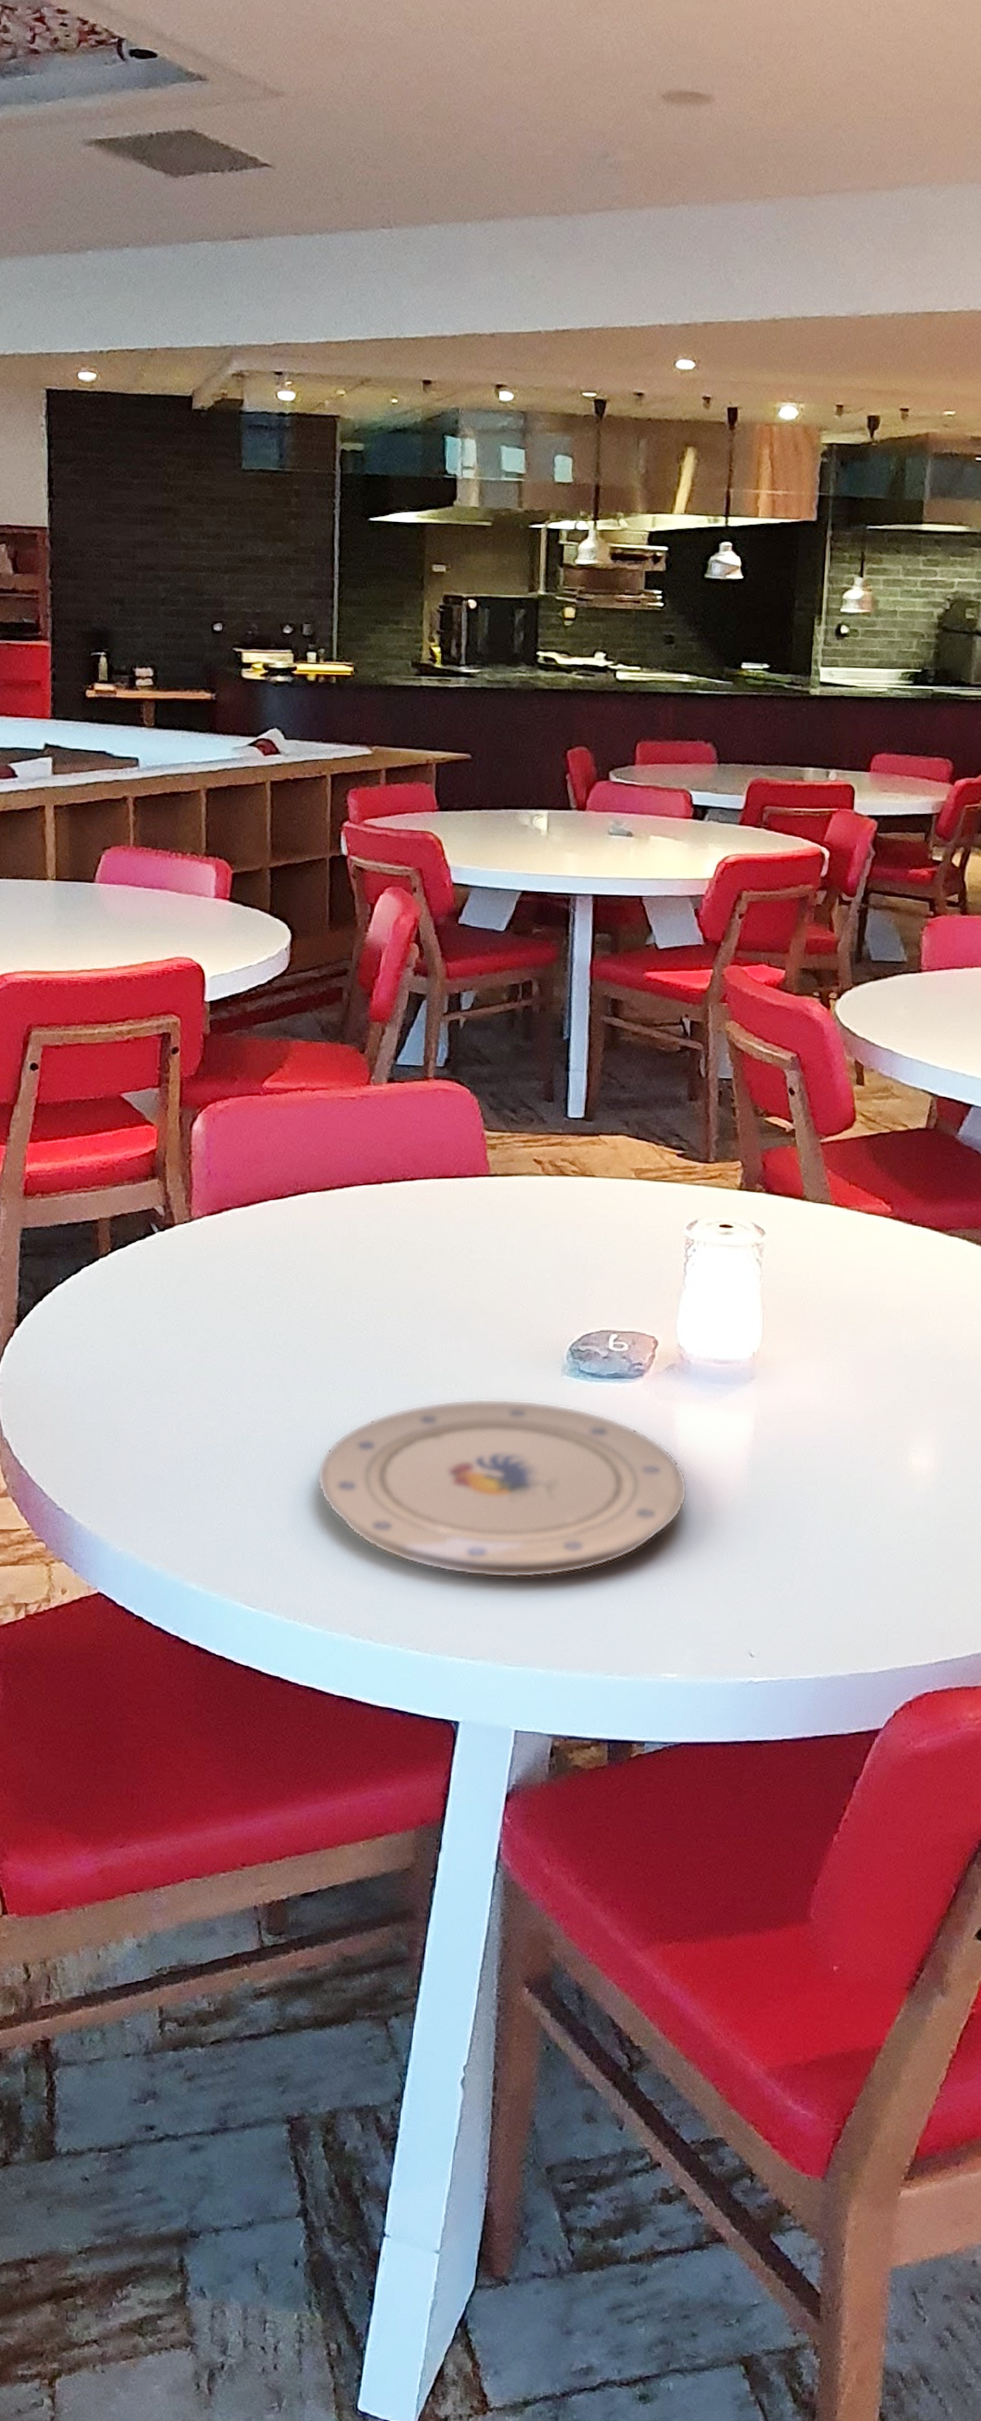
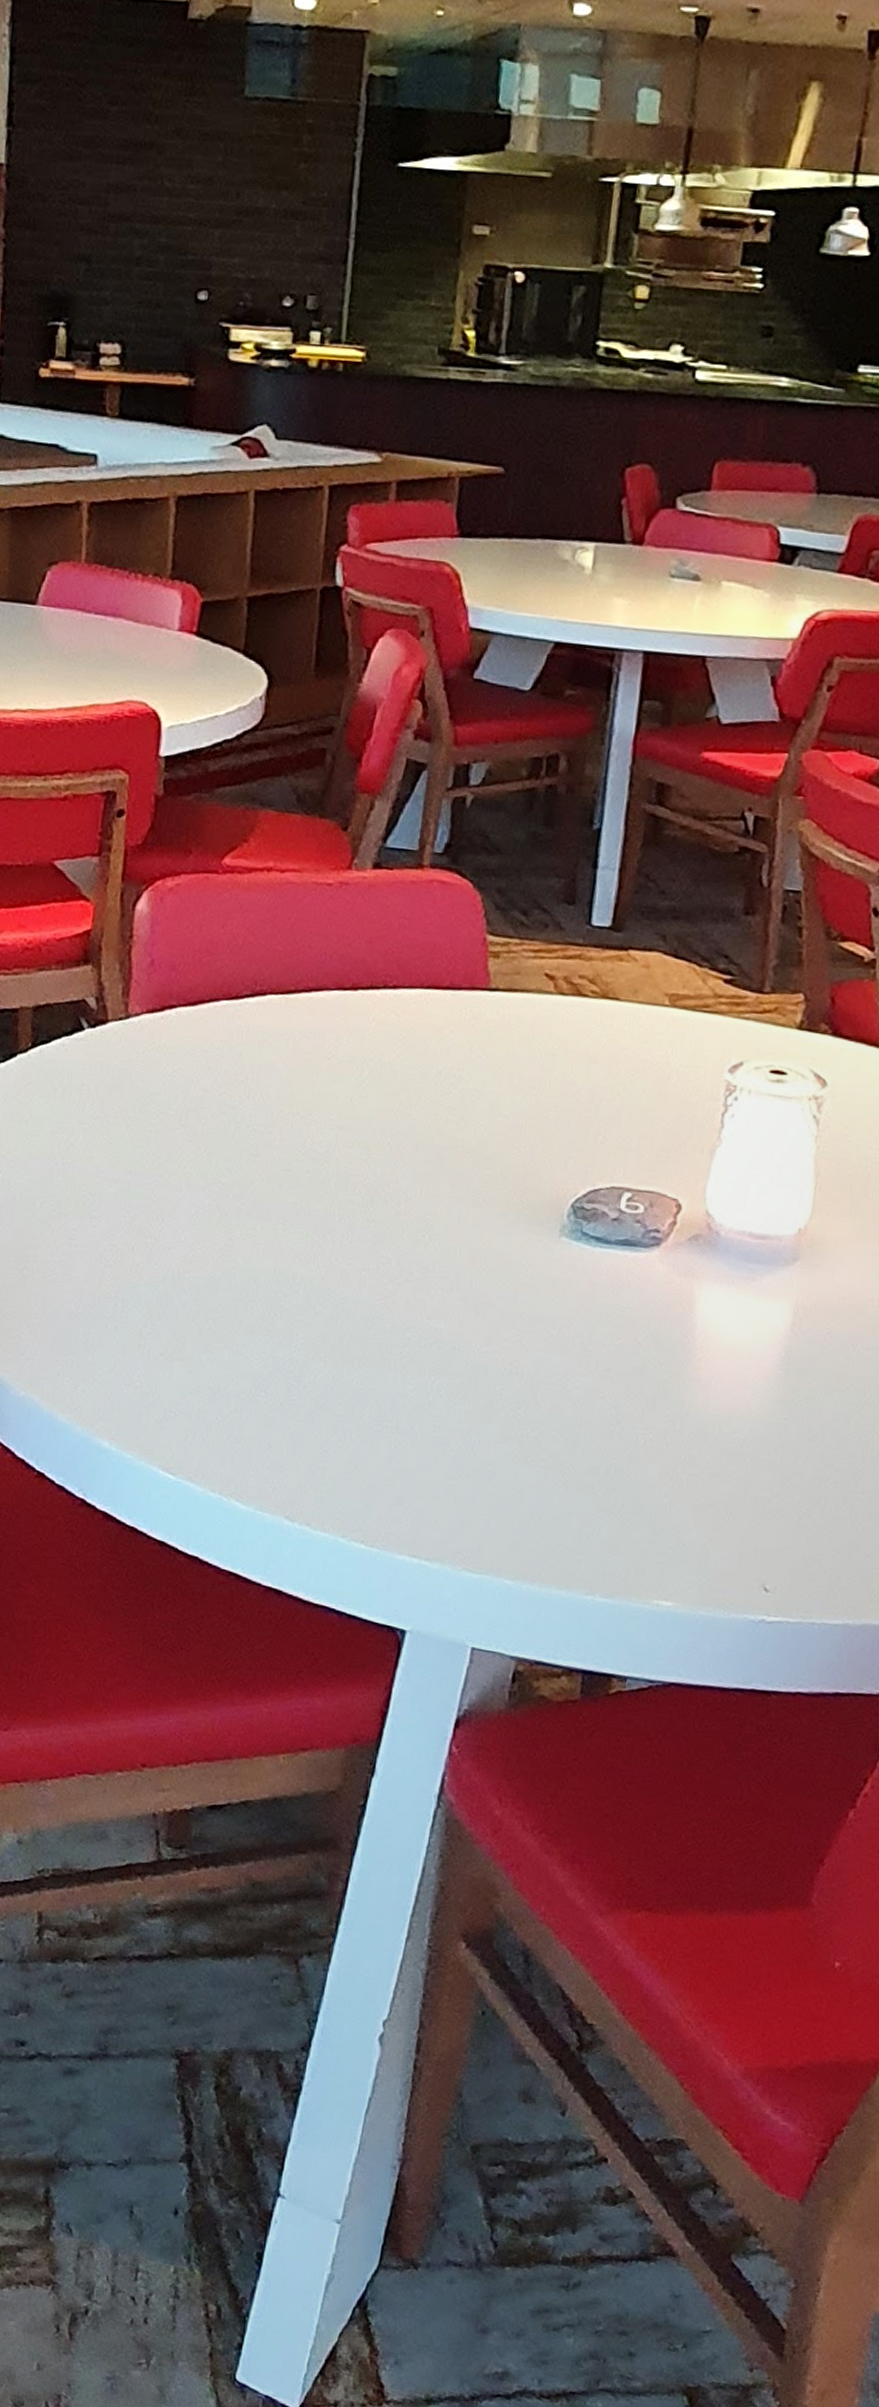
plate: present [316,1398,688,1579] -> none [256,1254,705,1473]

